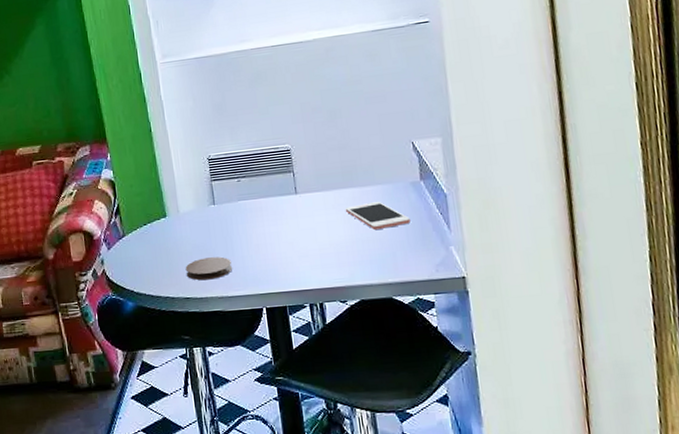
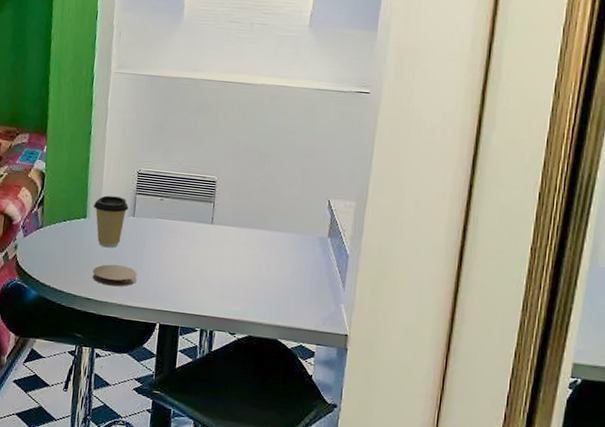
coffee cup: none [170,187,208,243] -> present [93,195,129,248]
cell phone: present [345,201,410,231] -> none [253,246,310,275]

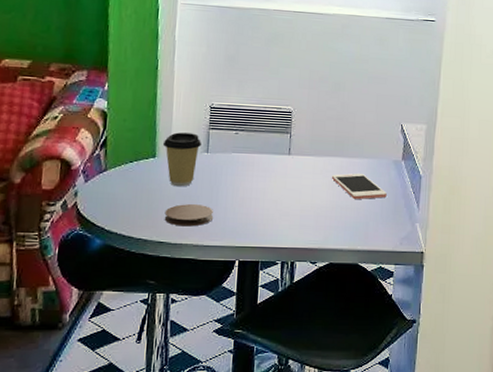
cell phone: none [253,246,310,275] -> present [331,173,387,200]

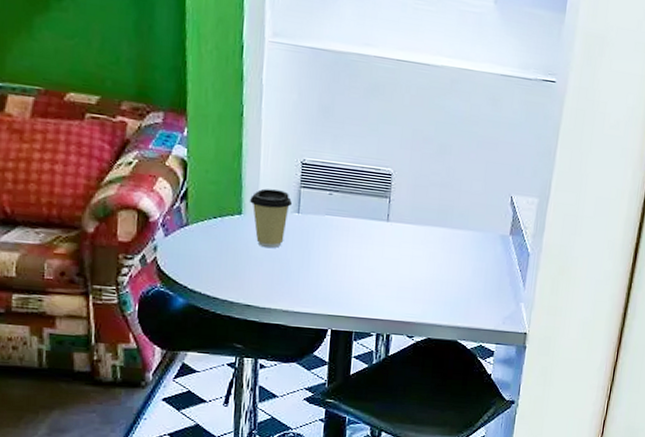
coaster: present [164,204,214,227] -> none [251,266,305,291]
cell phone: present [331,173,387,200] -> none [432,245,491,275]

